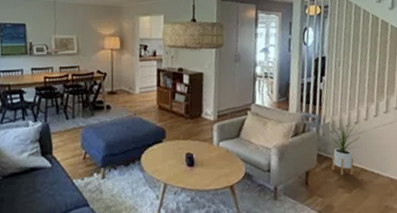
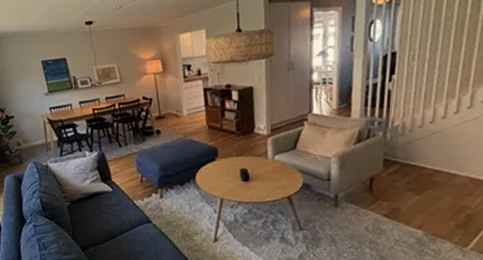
house plant: present [327,119,360,176] -> none [395,119,436,179]

